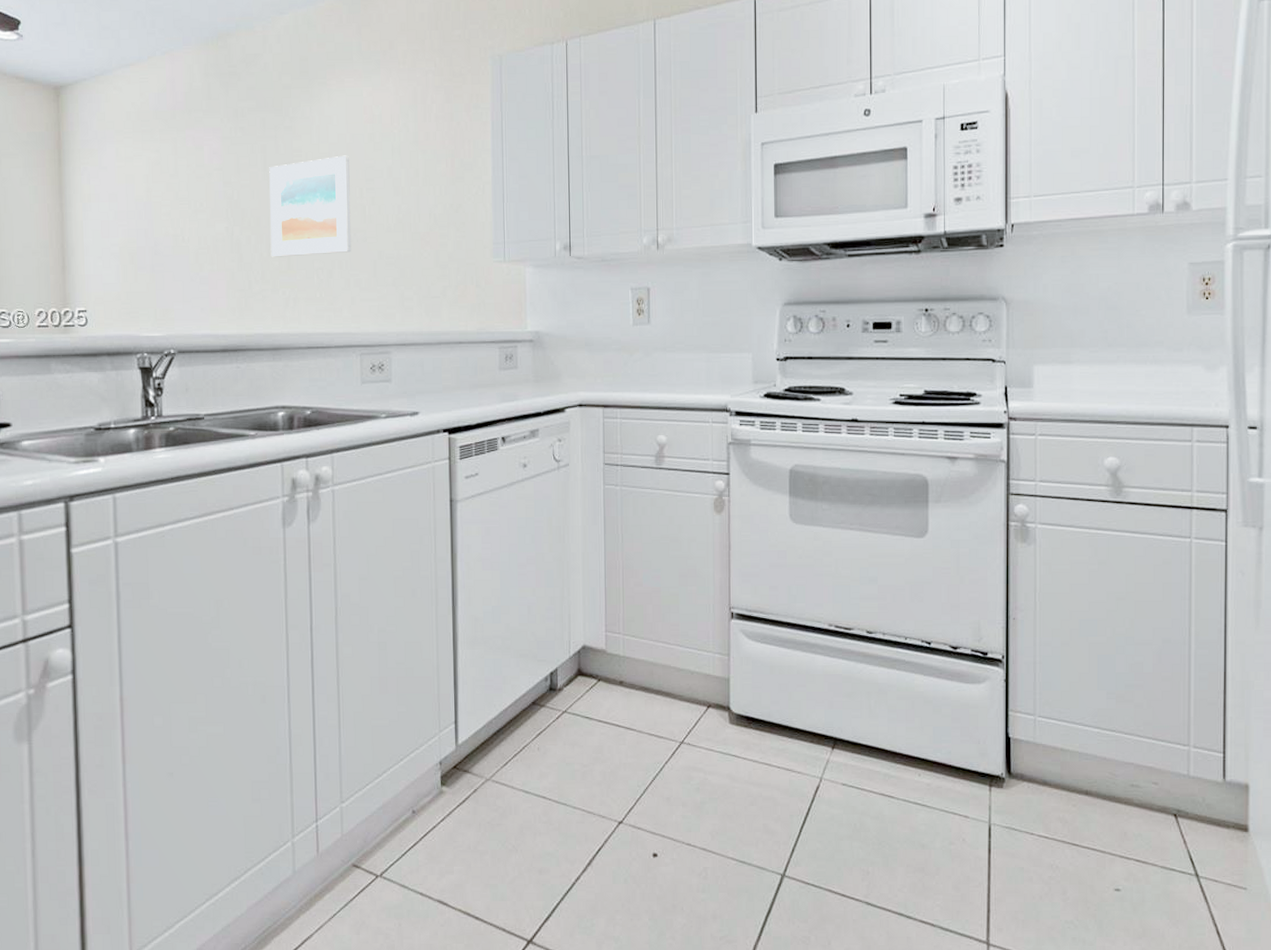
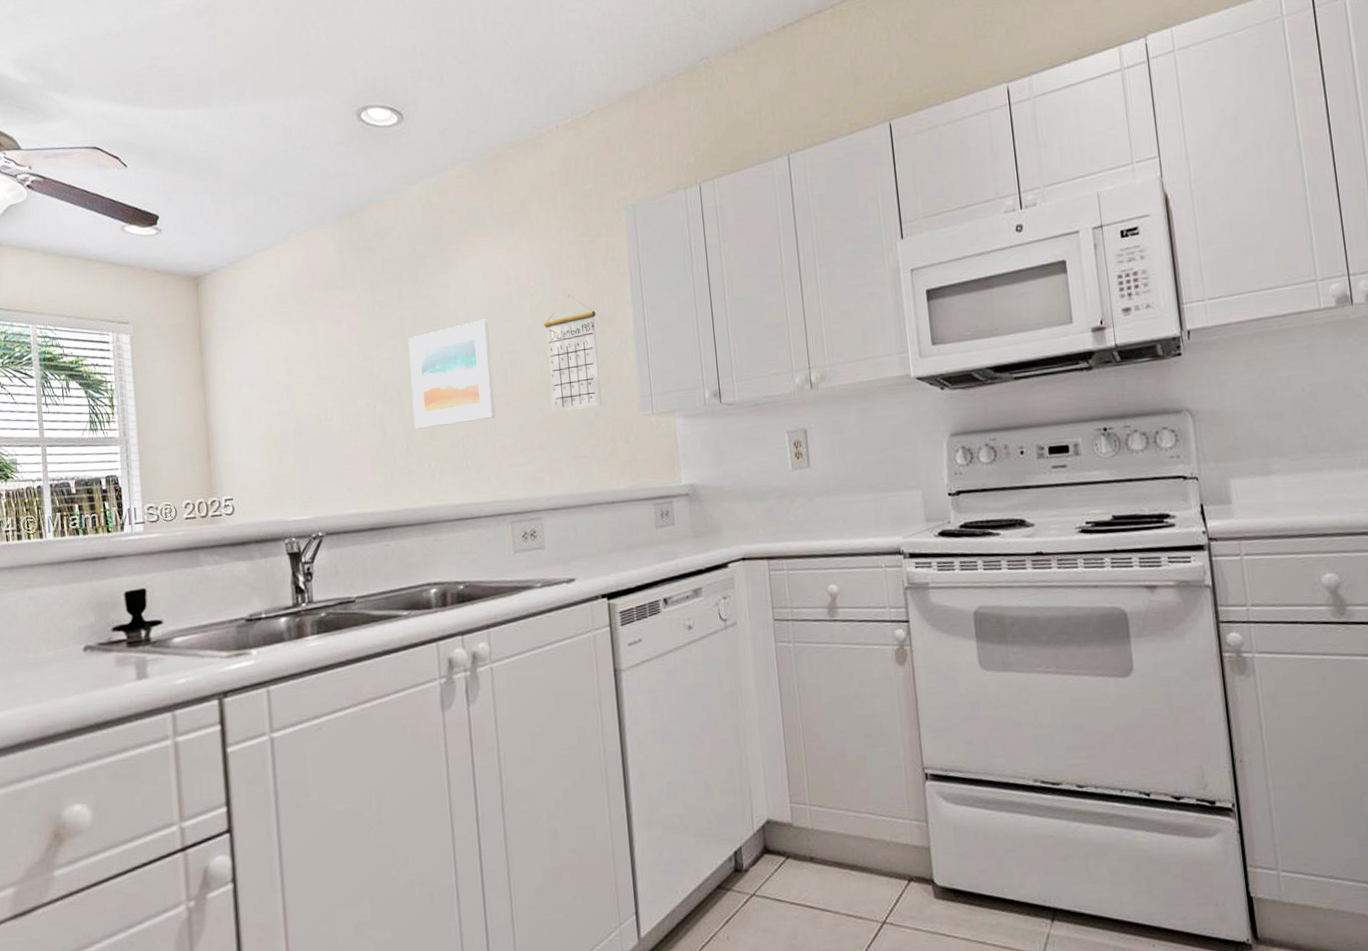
calendar: none [404,138,456,252] -> present [544,295,602,413]

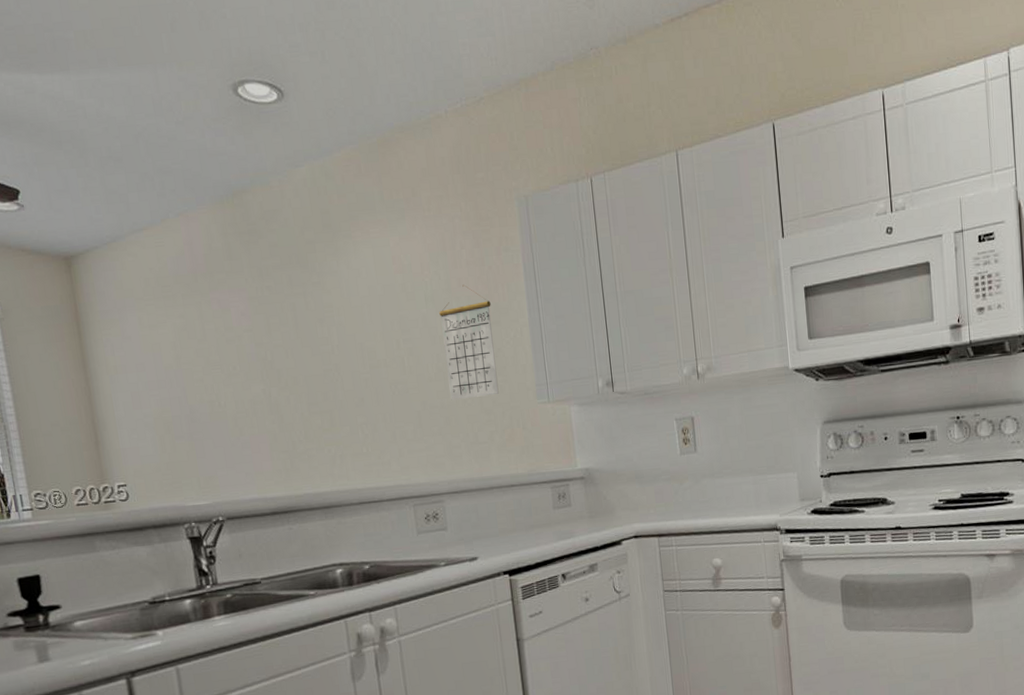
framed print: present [408,319,496,429] -> none [301,307,394,416]

